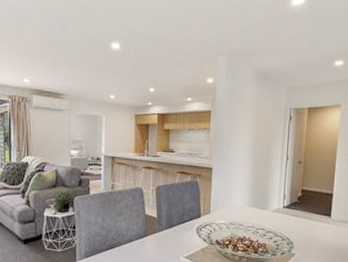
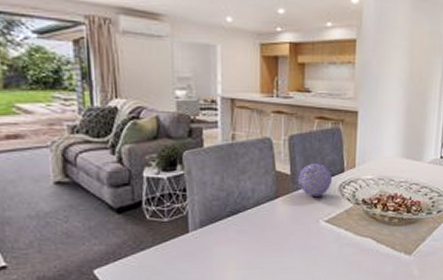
decorative ball: none [163,209,191,236] -> present [299,163,333,196]

